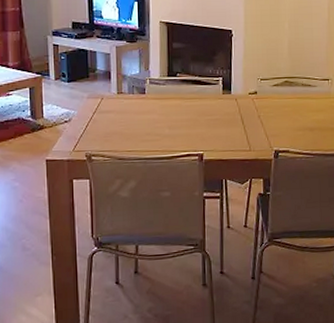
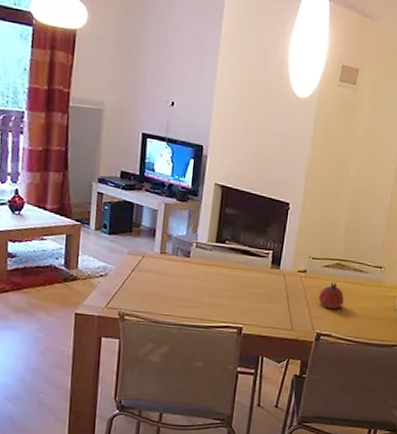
fruit: none [271,99,296,126] -> present [318,282,344,310]

